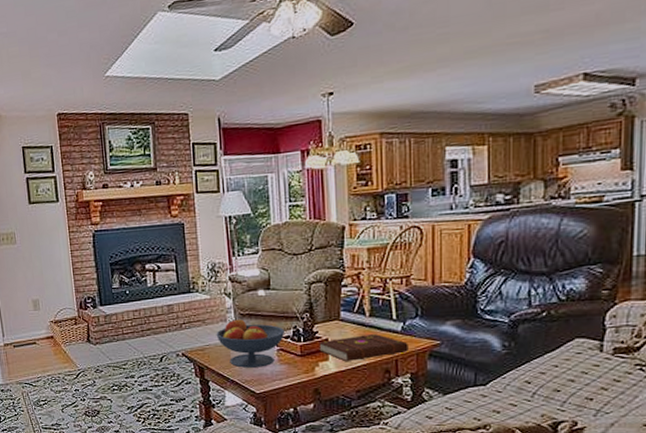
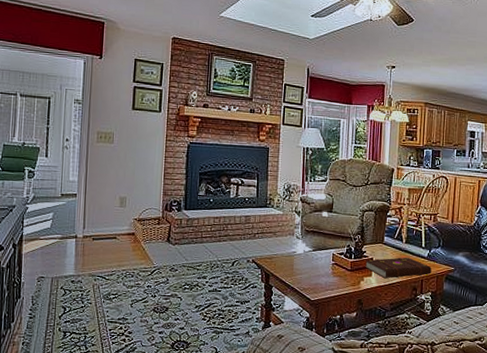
fruit bowl: present [216,319,286,368] -> none [283,234,341,278]

